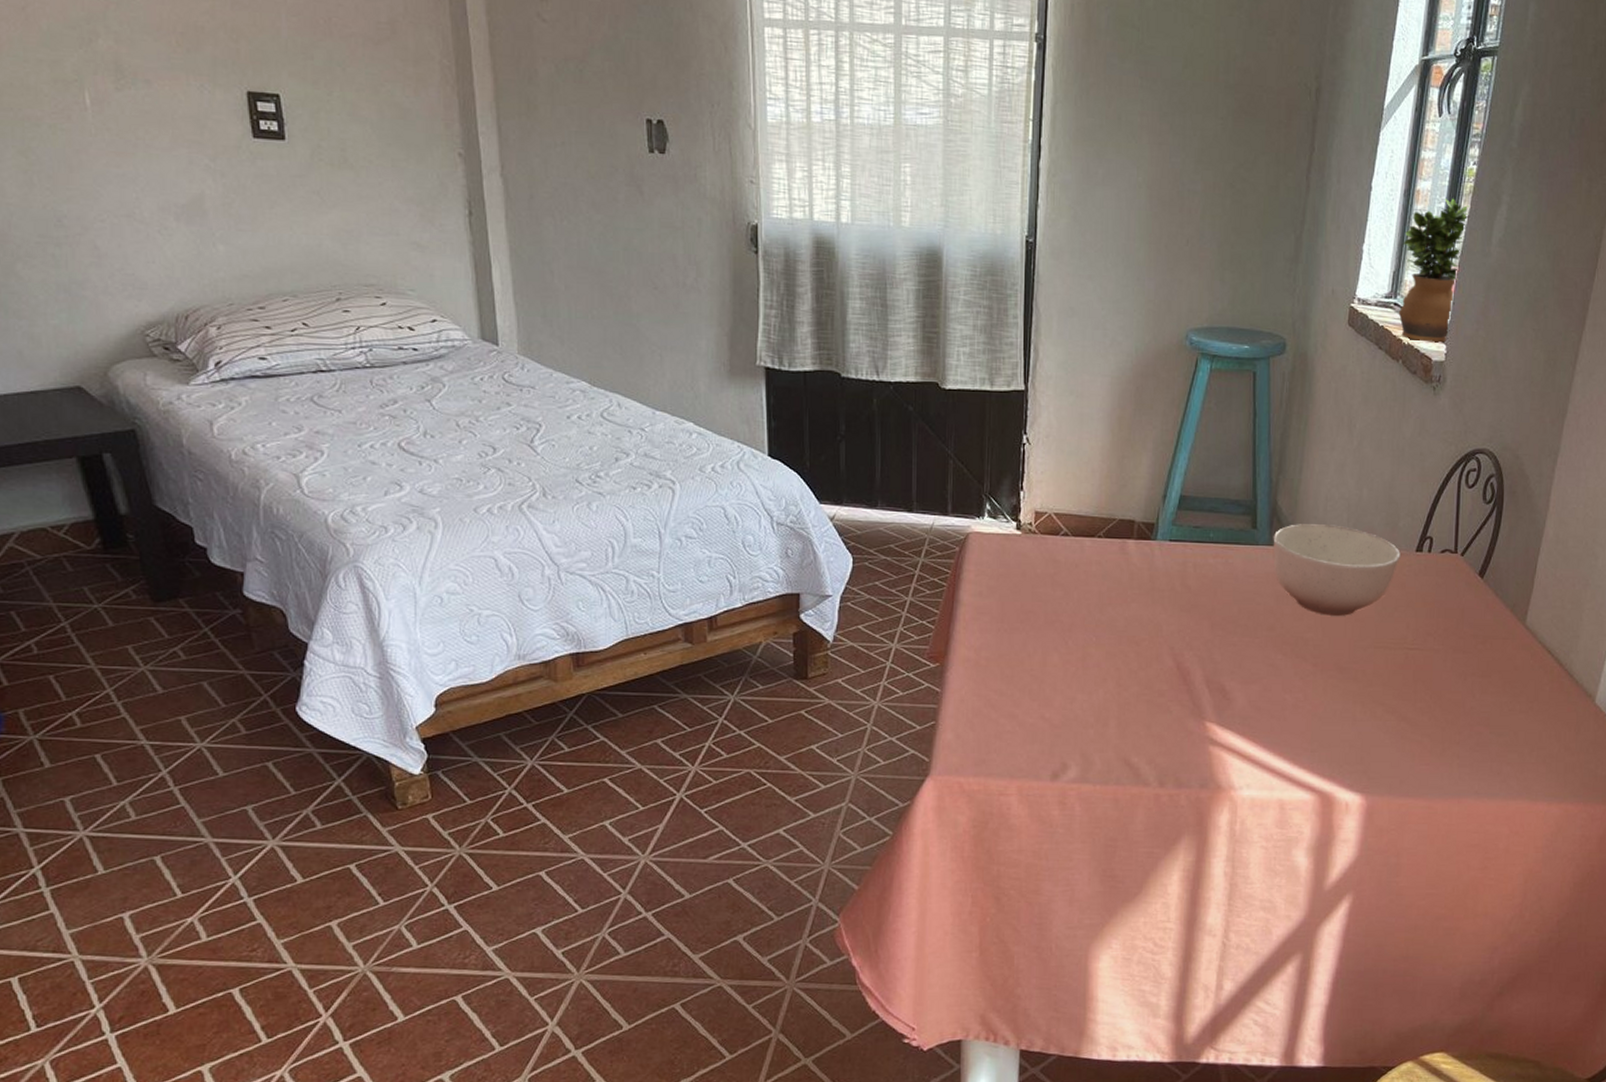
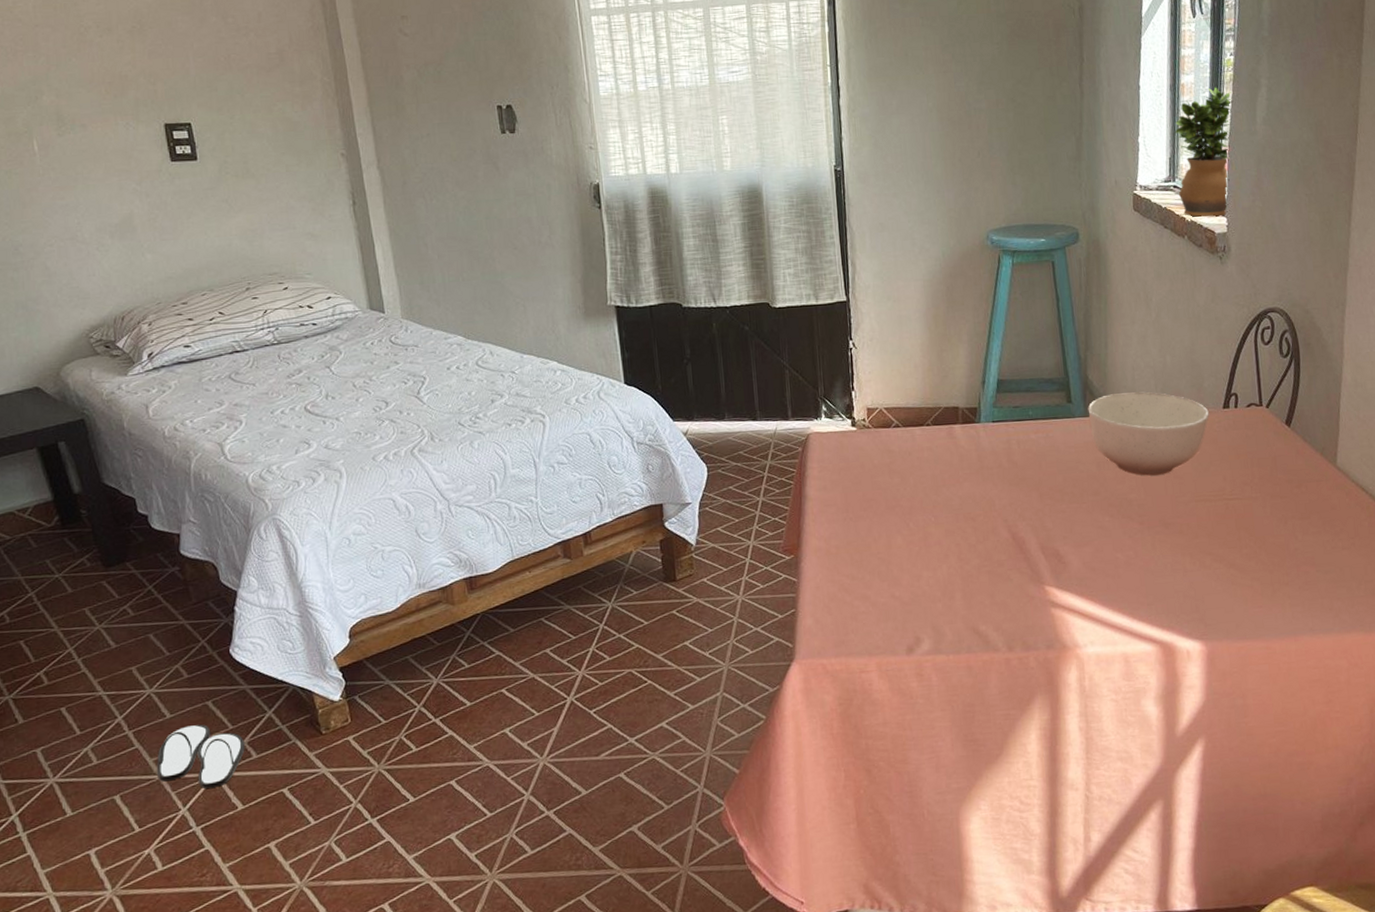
slippers: none [206,787,308,857] -> present [157,724,245,789]

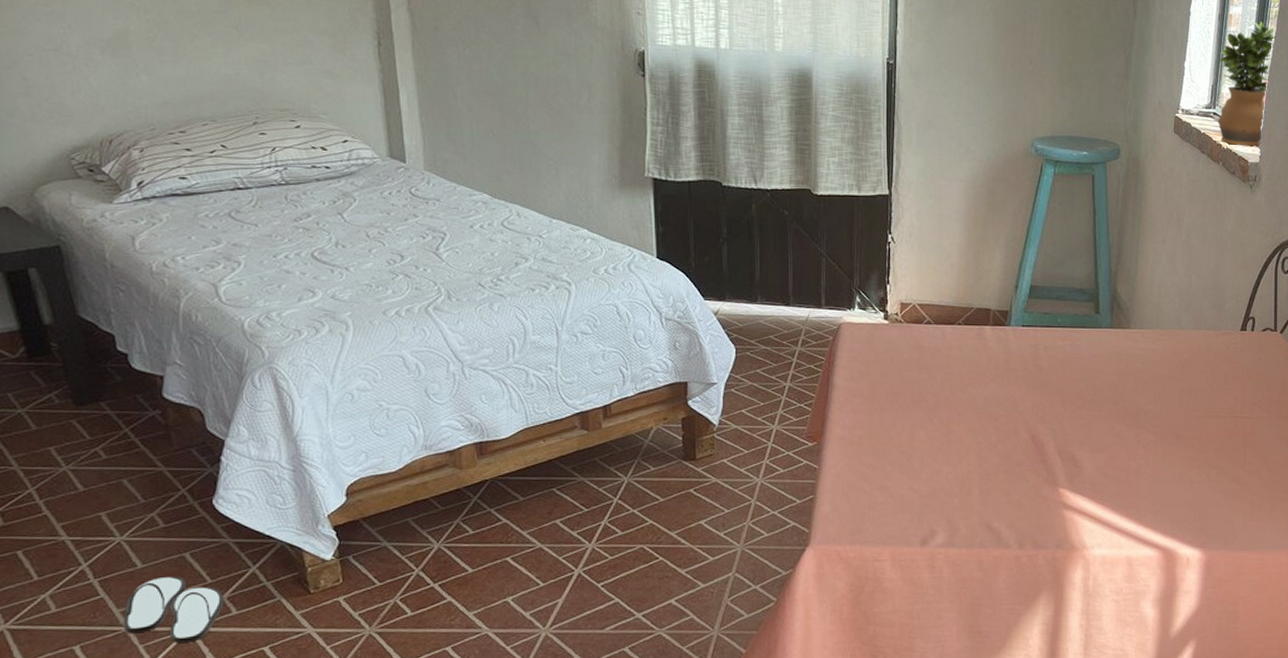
bowl: present [1087,391,1209,476] -> none [1114,308,1227,390]

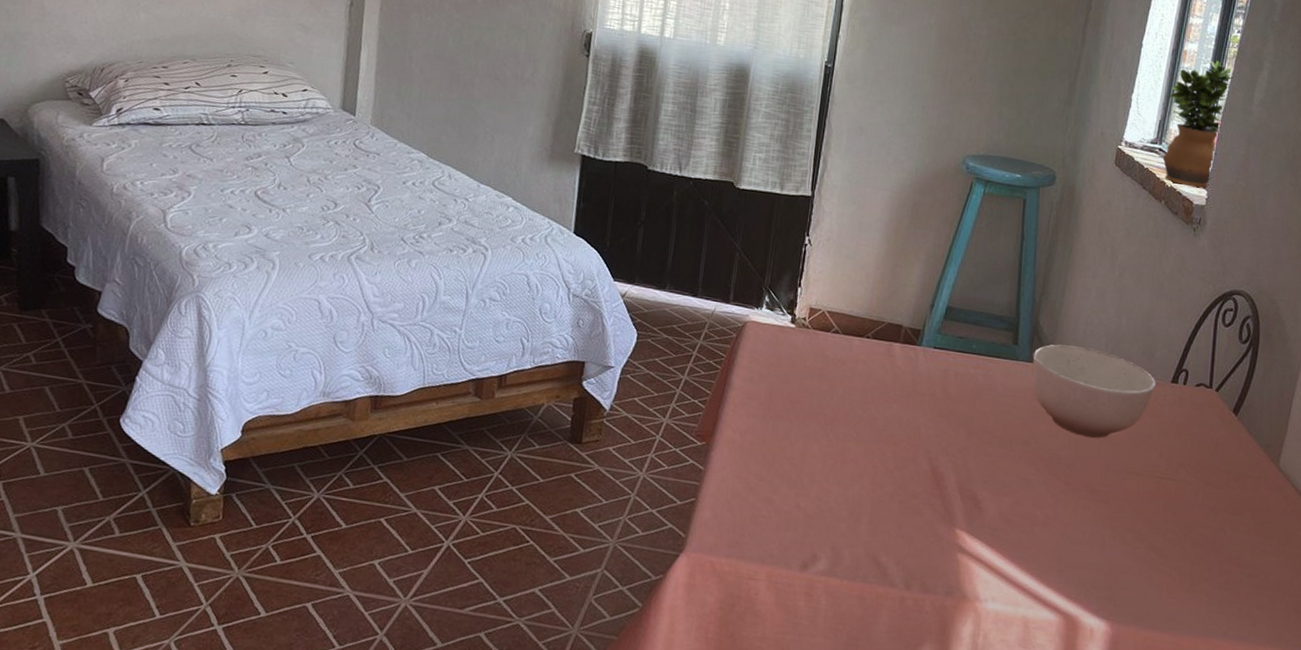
slippers: present [124,577,224,643] -> none [15,488,111,558]
bowl: none [1114,308,1227,390] -> present [1031,344,1156,438]

